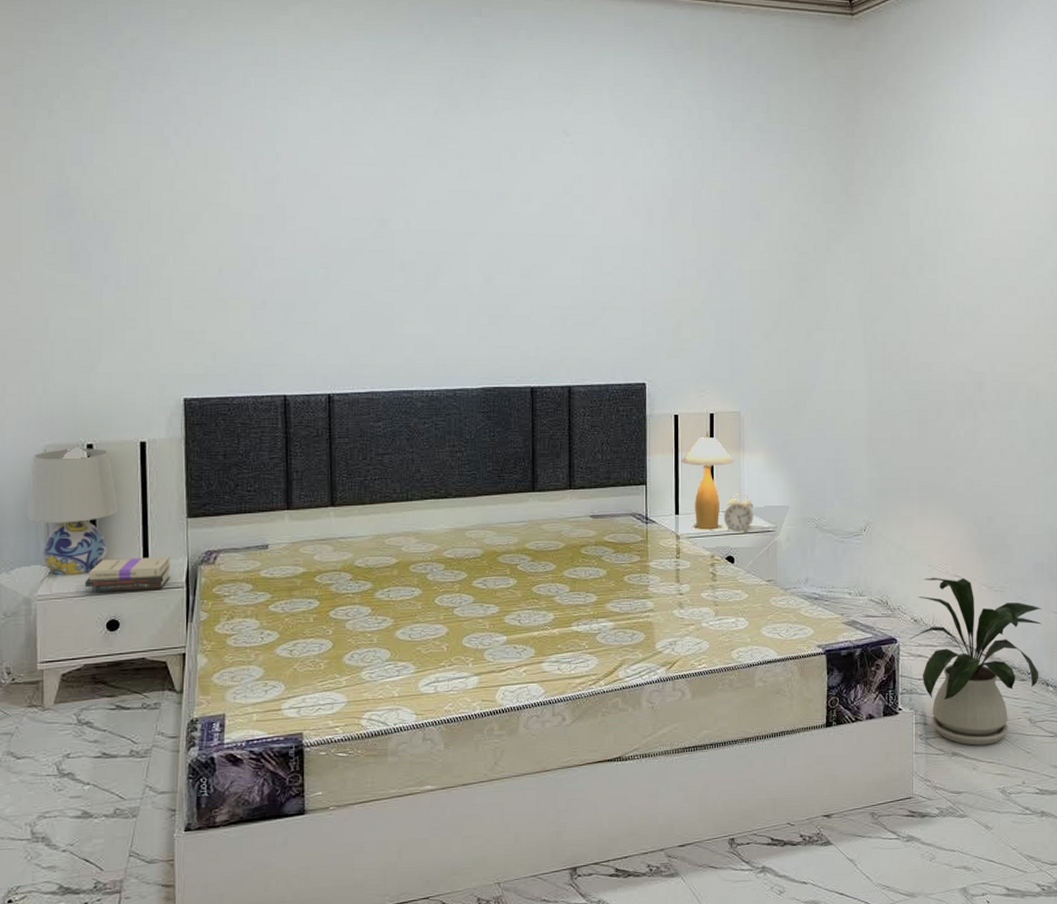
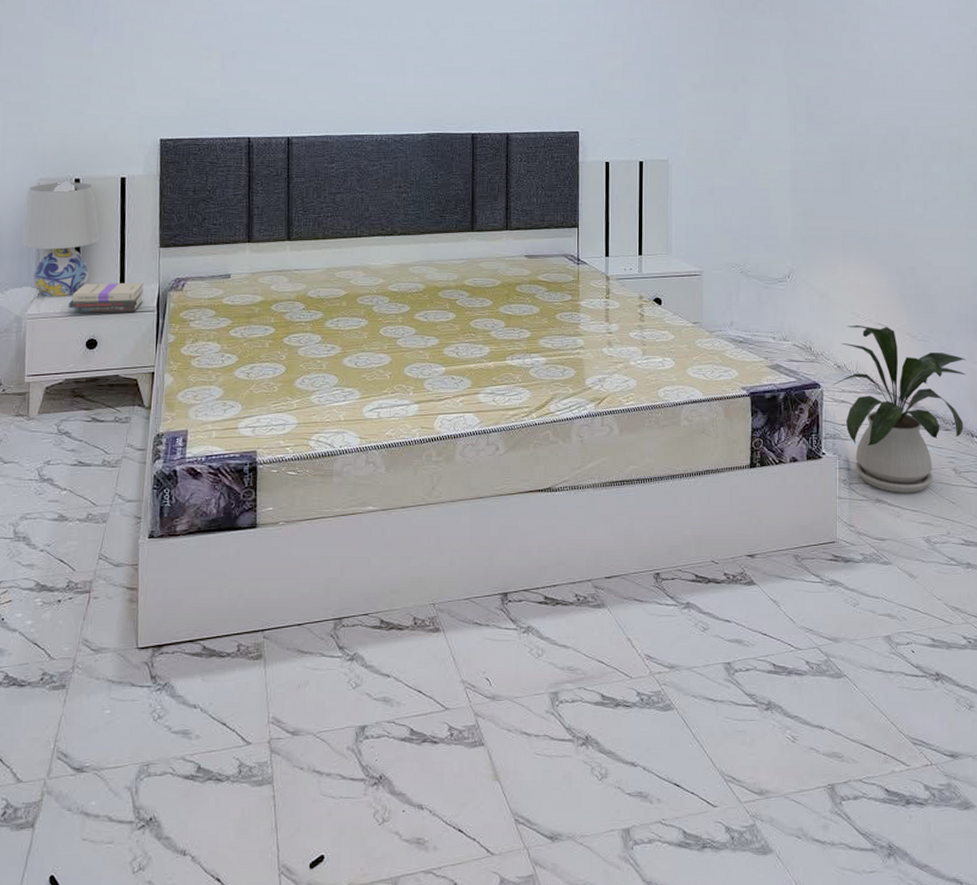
table lamp: present [680,431,734,530] -> none [611,178,662,272]
alarm clock: present [723,493,754,533] -> none [651,238,680,277]

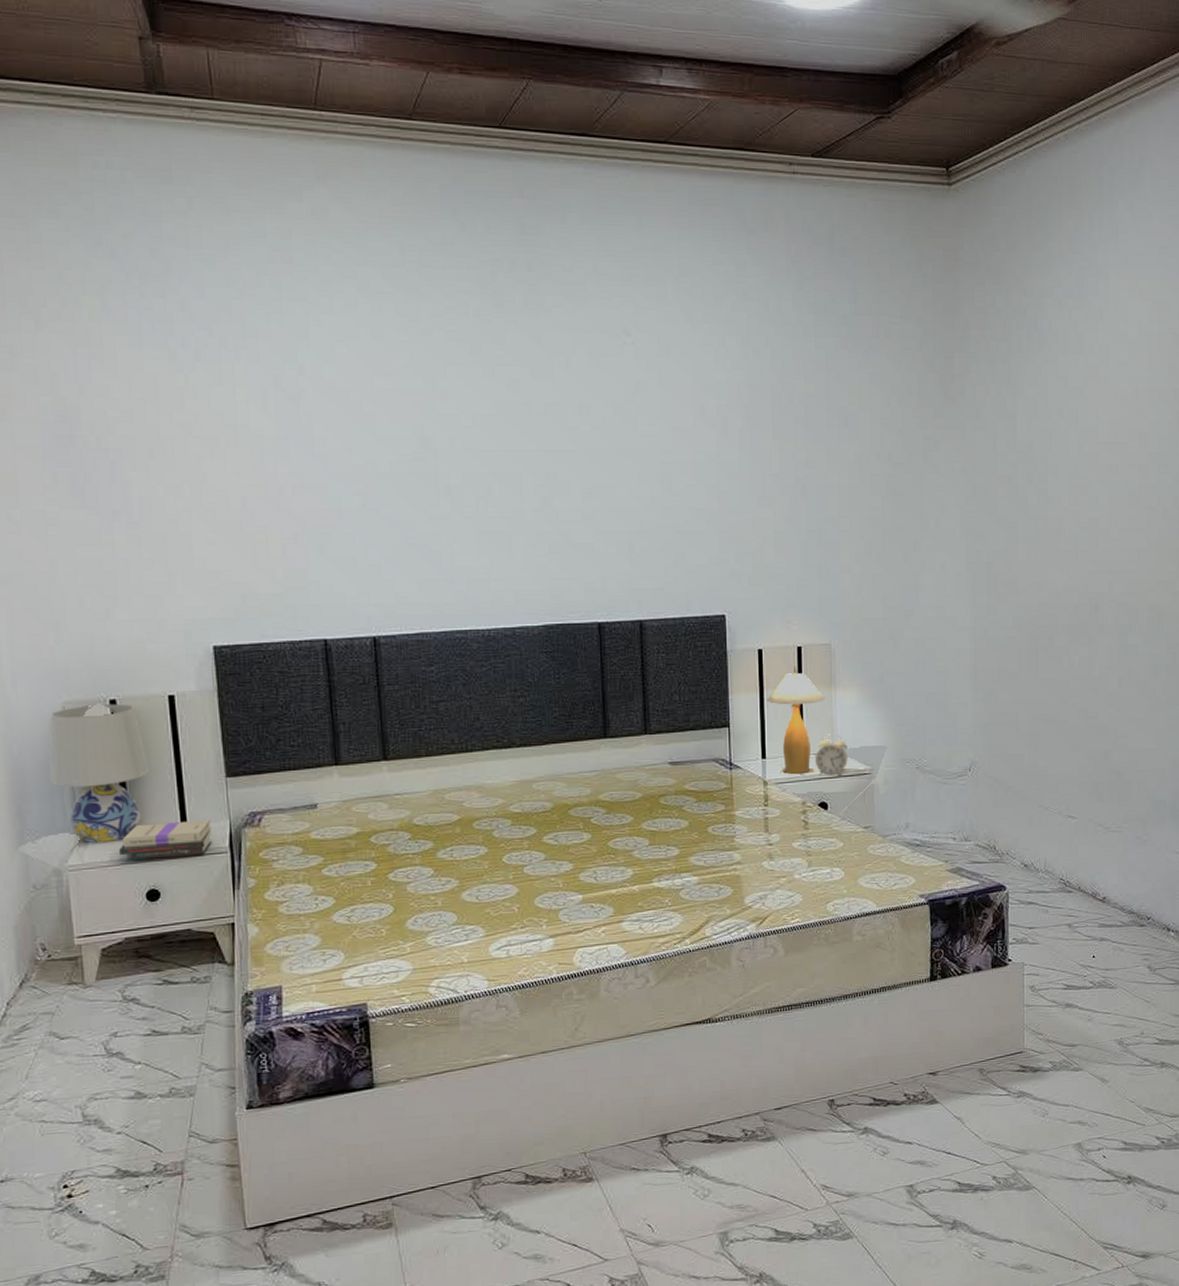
table lamp: none [611,178,662,272] -> present [766,666,826,775]
alarm clock: none [651,238,680,277] -> present [814,734,848,777]
house plant: present [832,324,966,493] -> none [1019,818,1162,996]

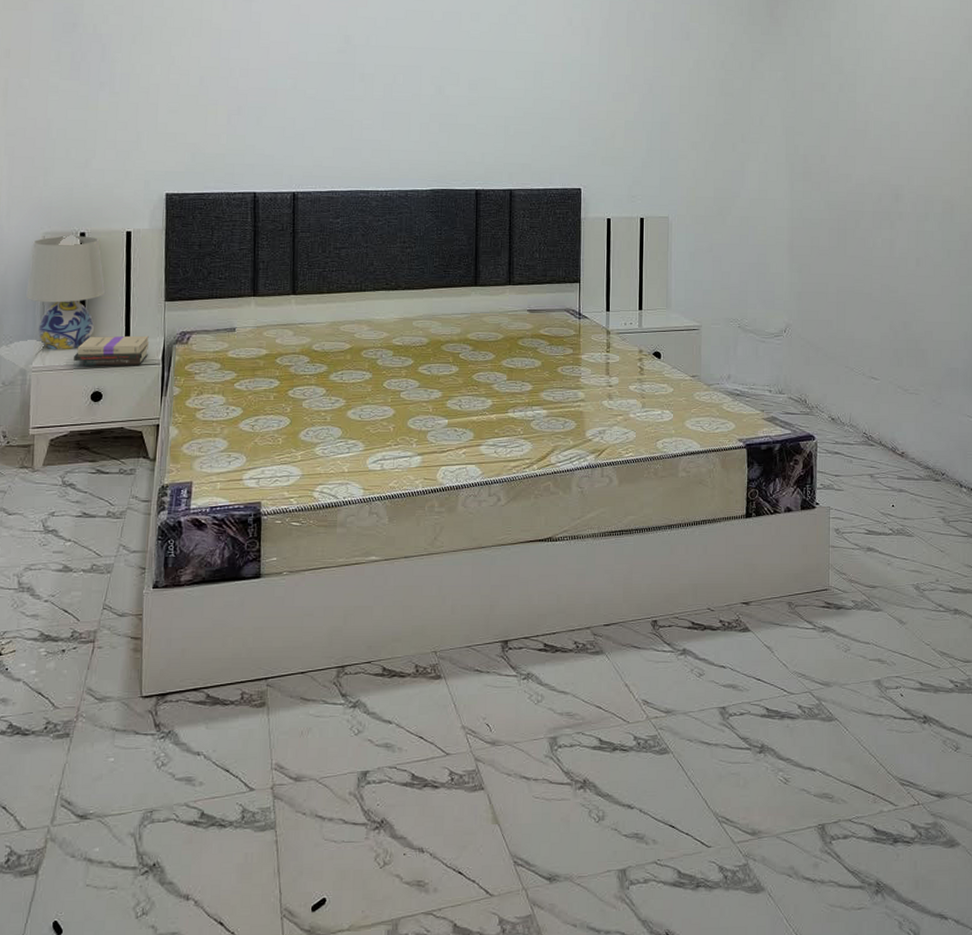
table lamp: present [766,666,826,775] -> none [612,234,662,327]
alarm clock: present [814,734,848,777] -> none [651,293,680,331]

